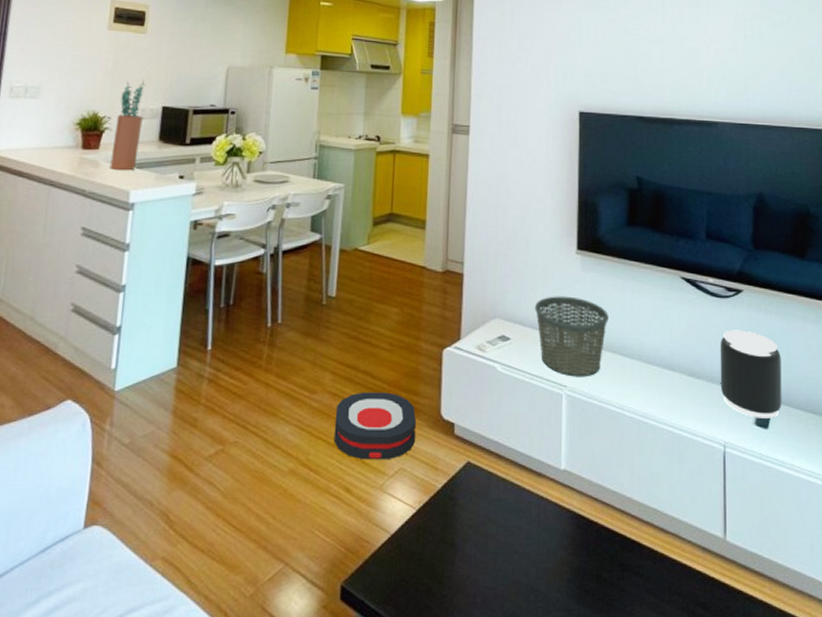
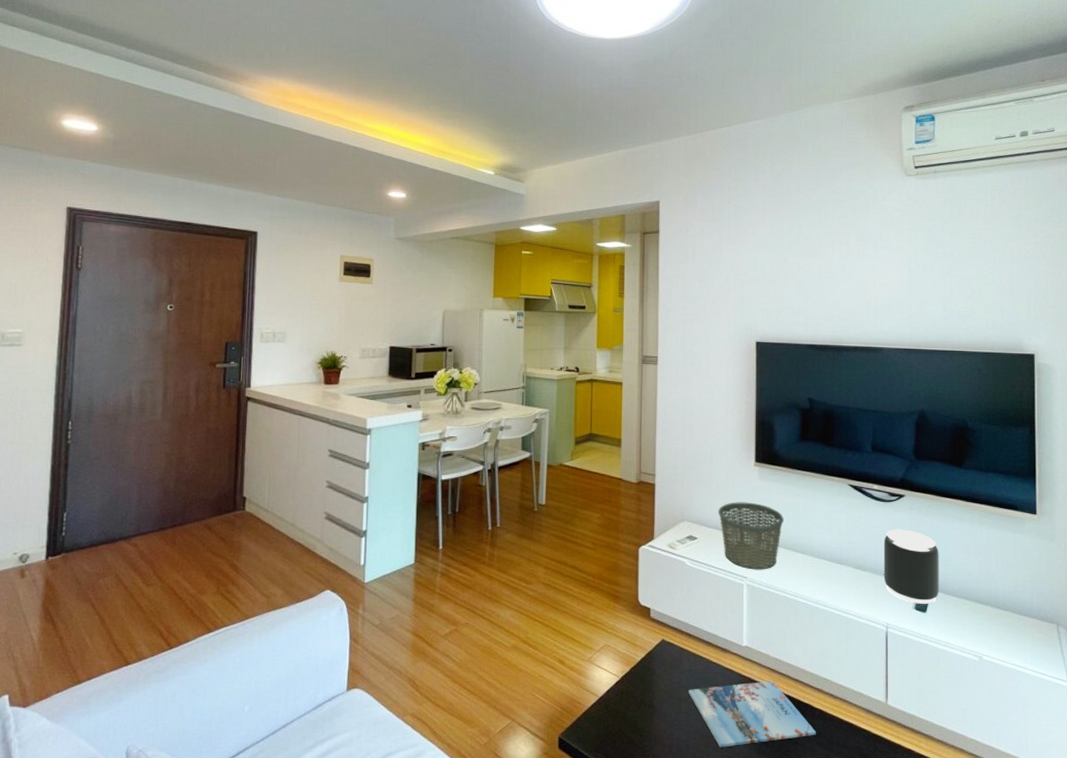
vase: present [110,80,146,171] -> none [349,324,375,402]
robot vacuum: present [333,392,416,460] -> none [548,583,618,638]
magazine: none [497,512,646,596] -> present [689,680,817,747]

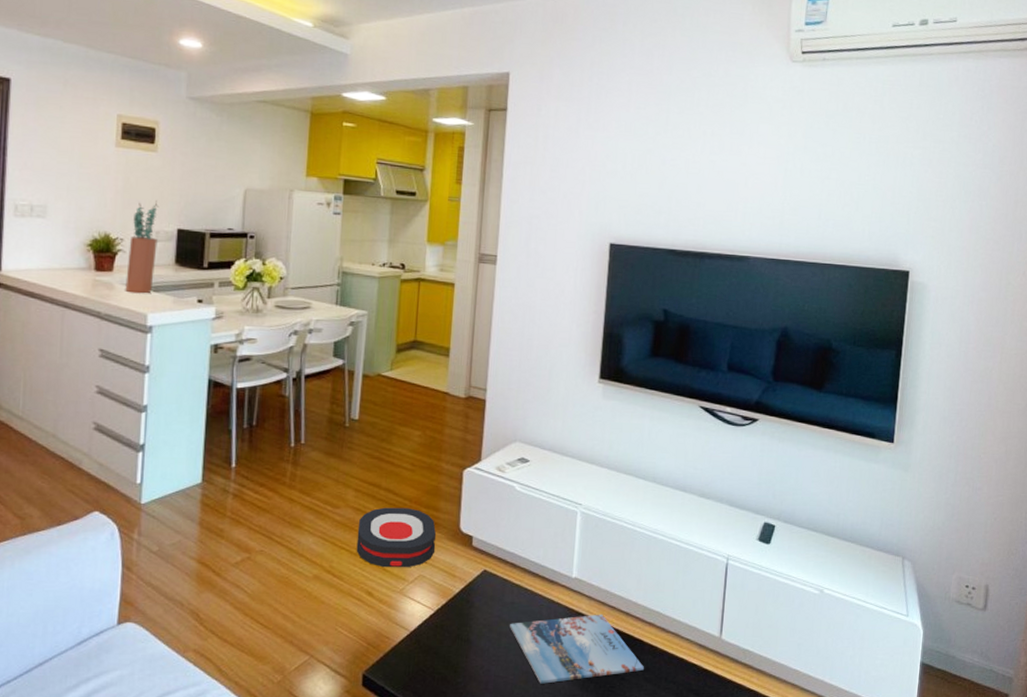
vase: none [349,324,375,402] -> present [125,201,160,294]
robot vacuum: none [548,583,618,638] -> present [356,507,436,568]
basket: present [718,502,784,570] -> none [554,422,626,497]
speaker: present [883,529,939,604] -> none [728,455,789,535]

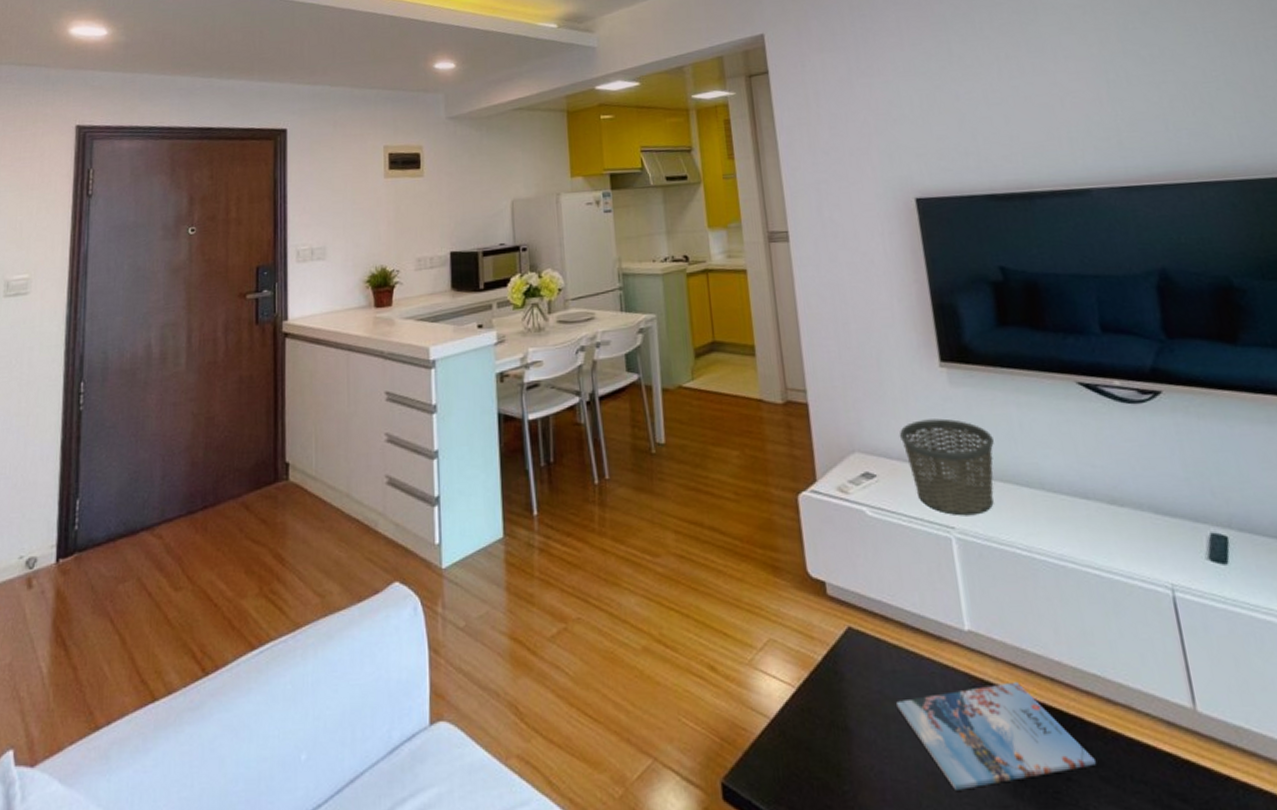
vase: present [125,201,160,294] -> none [405,226,433,327]
robot vacuum: present [356,507,436,568] -> none [684,549,783,632]
basket: none [554,422,626,497] -> present [899,418,994,516]

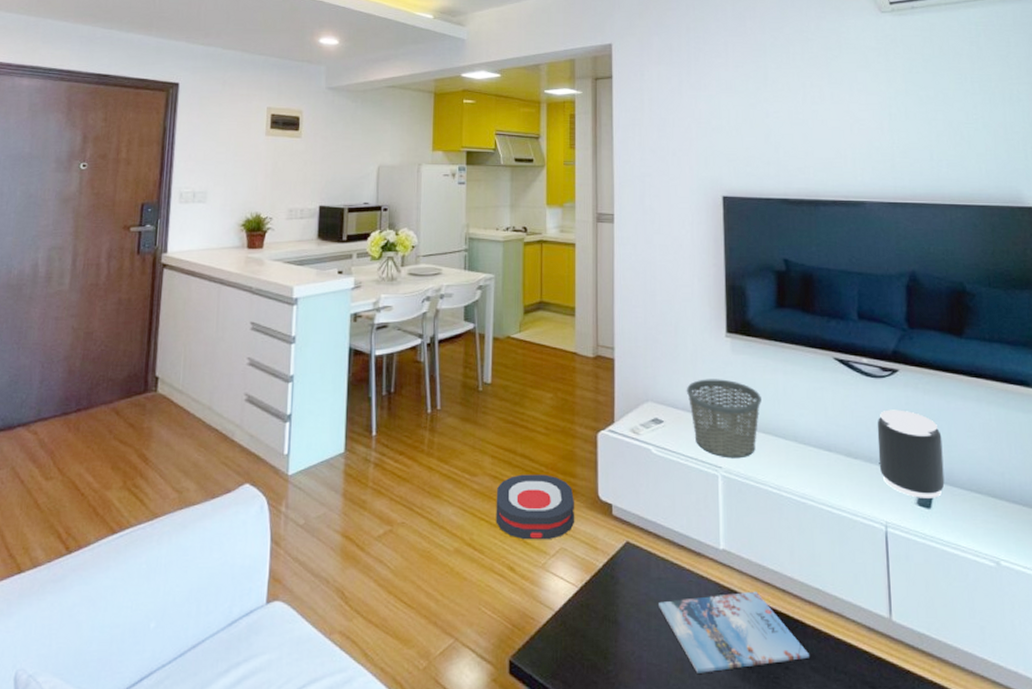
robot vacuum: none [684,549,783,632] -> present [495,474,575,540]
speaker: none [1143,441,1241,552] -> present [877,409,945,498]

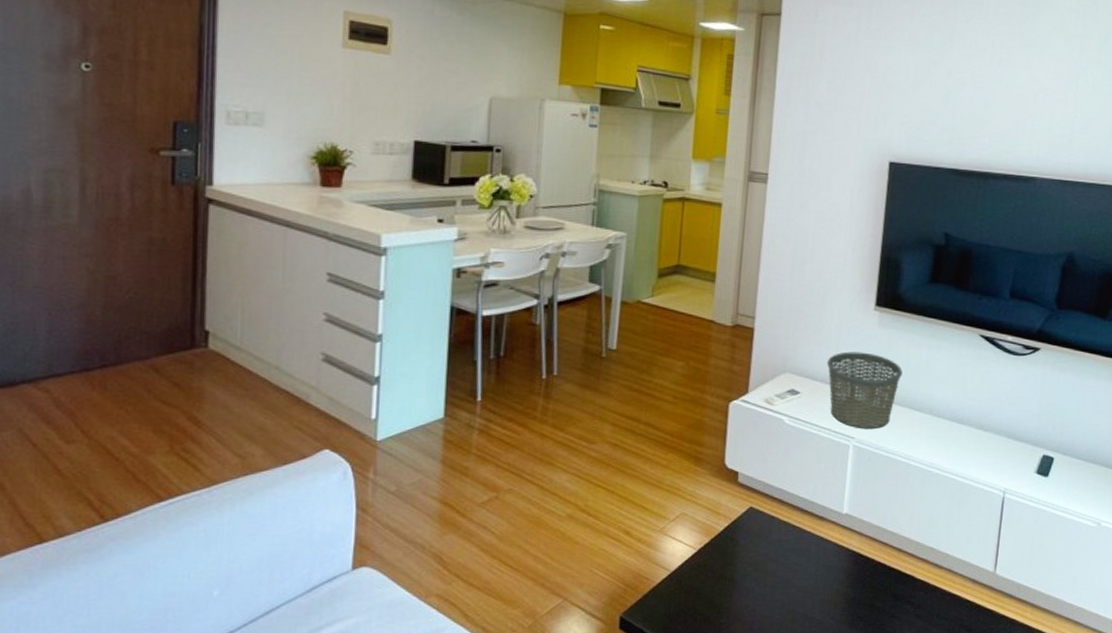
robot vacuum: present [495,474,575,540] -> none [613,442,699,506]
magazine: present [659,591,810,673] -> none [776,550,916,623]
speaker: present [877,409,945,498] -> none [1006,386,1070,468]

